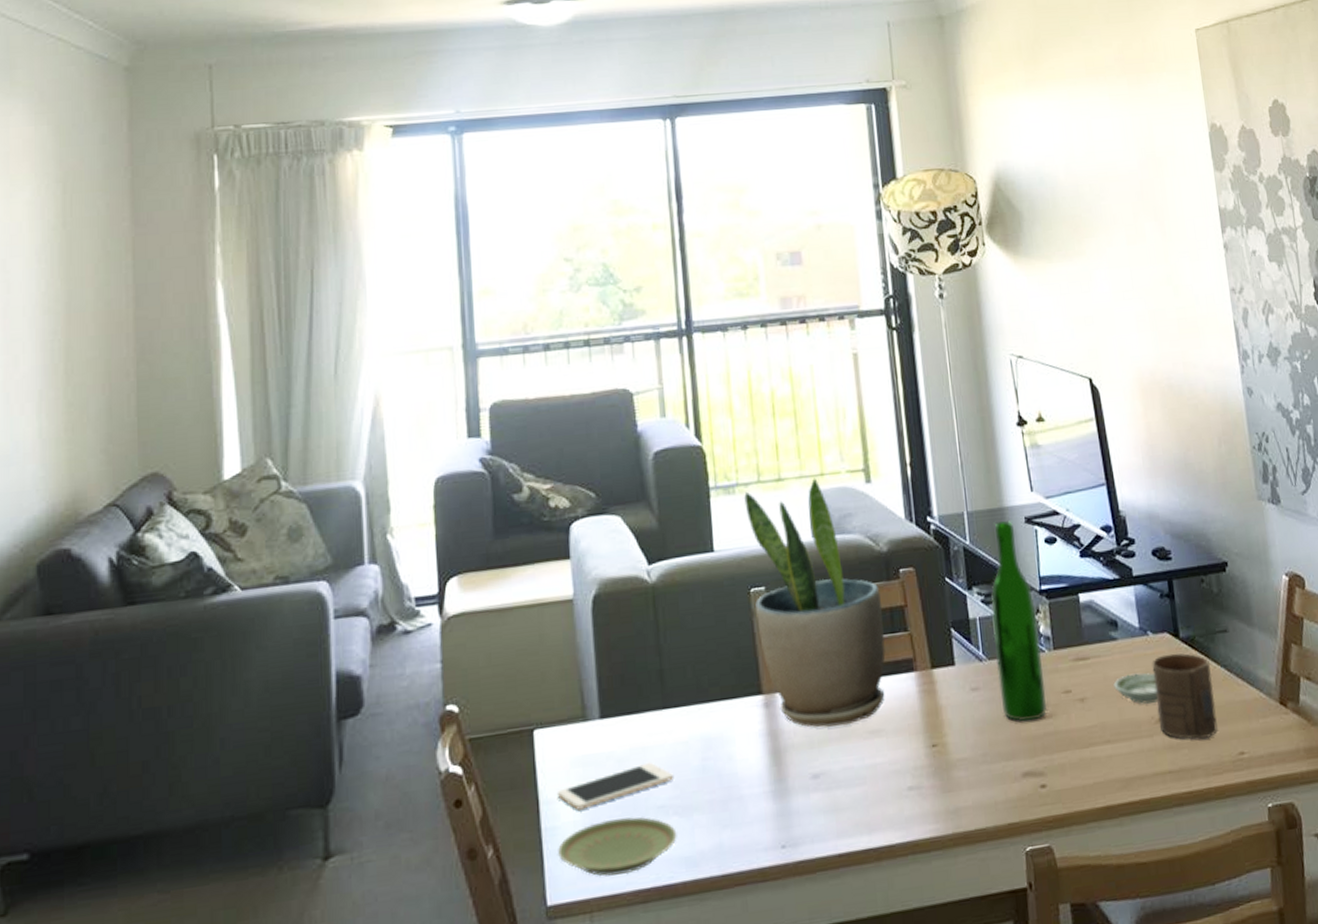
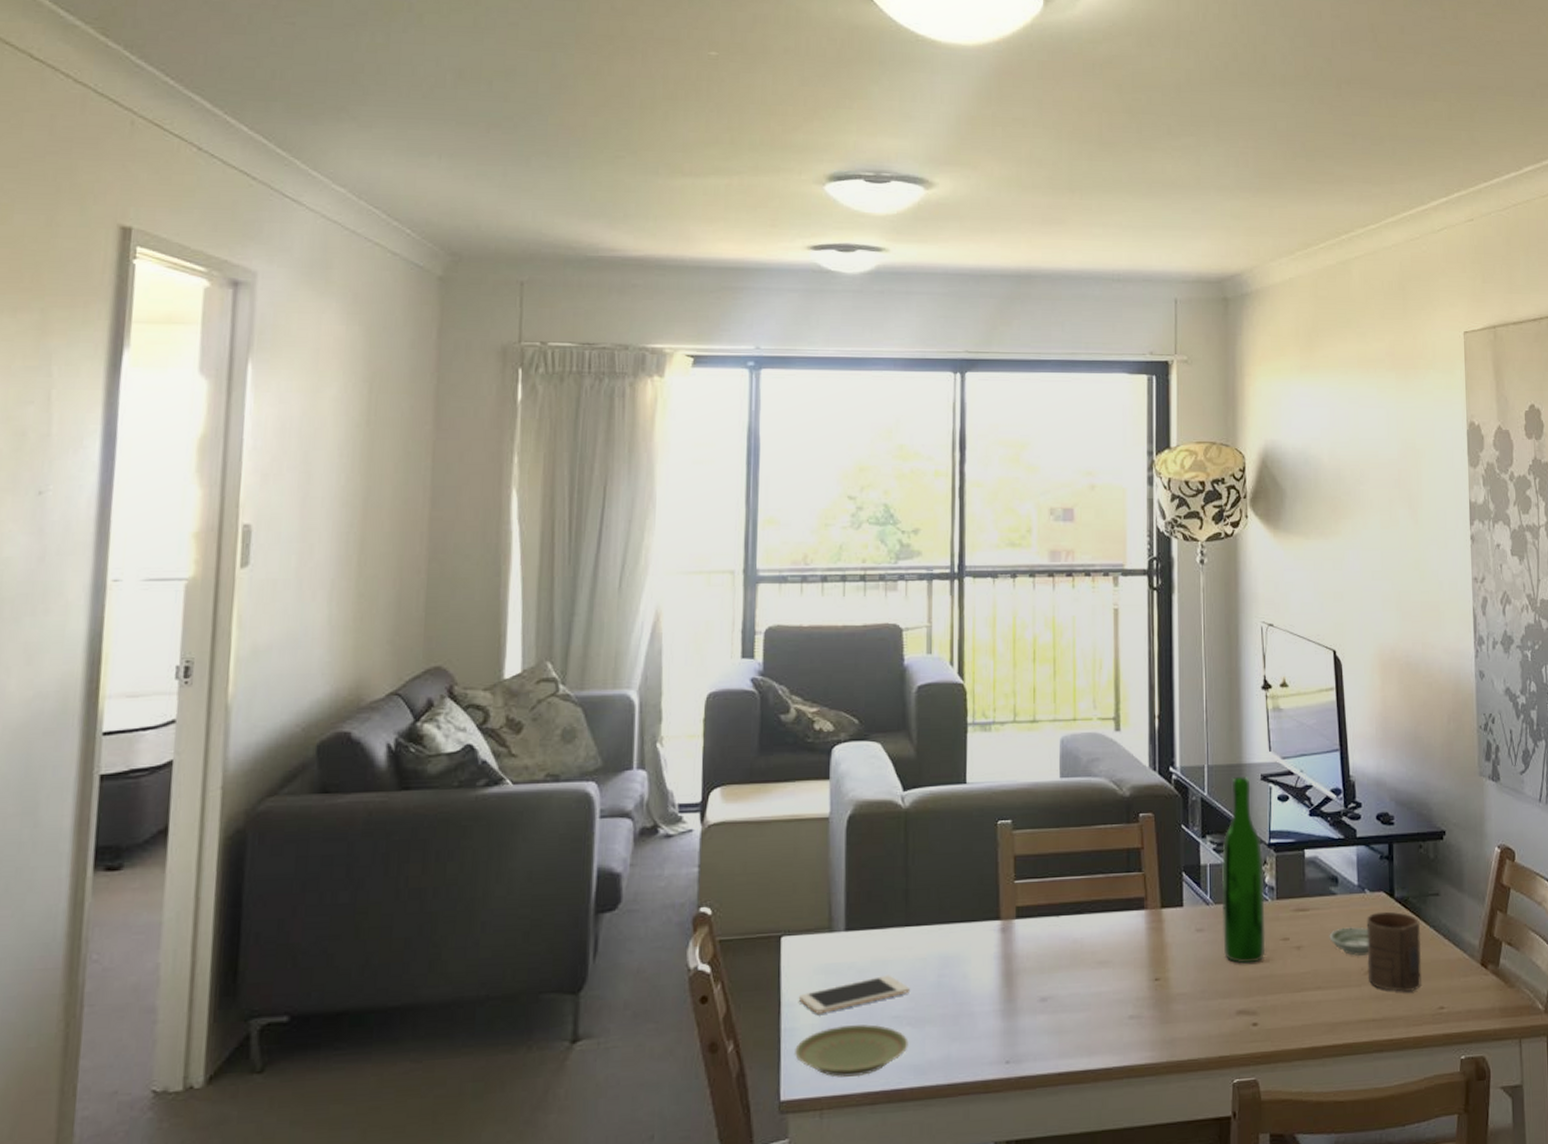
potted plant: present [743,478,886,728] -> none [998,722,1119,955]

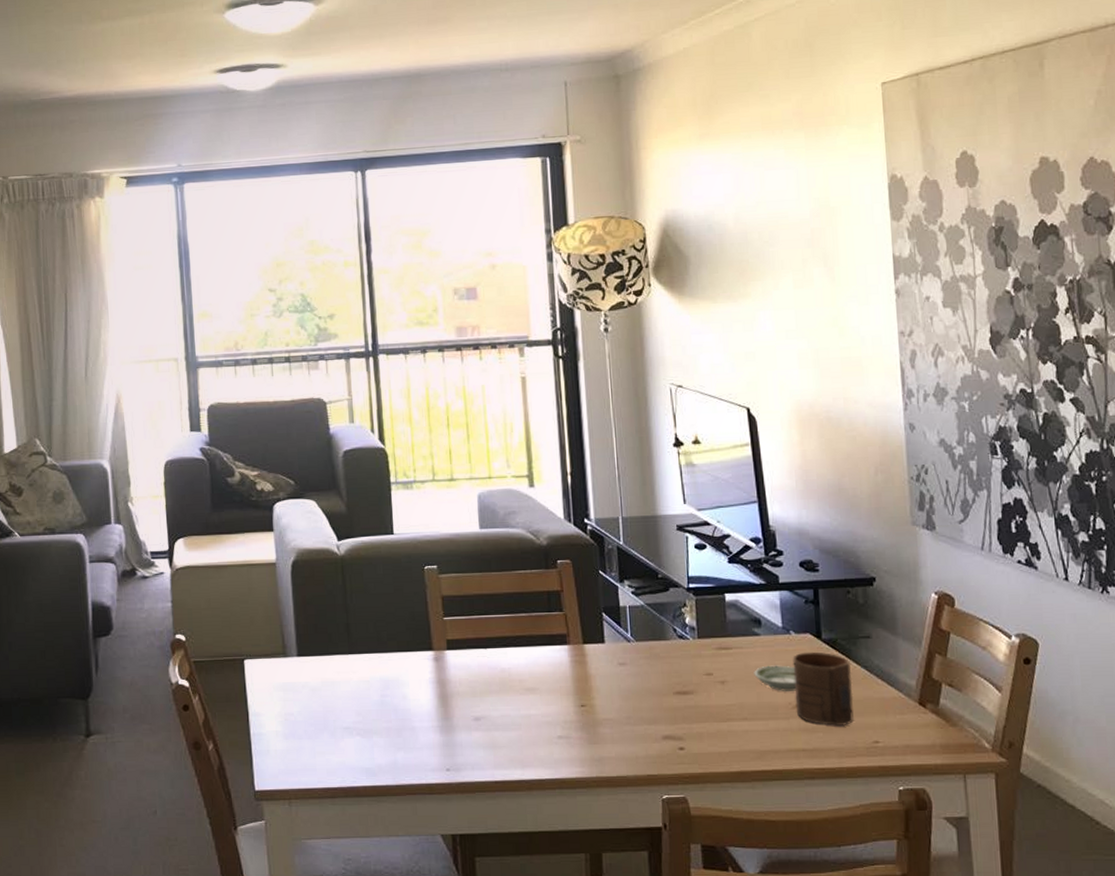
plate: present [793,1024,909,1078] -> none [263,733,359,775]
cell phone: present [798,974,911,1014] -> none [262,693,358,723]
wine bottle: present [1221,777,1266,964] -> none [640,527,689,695]

